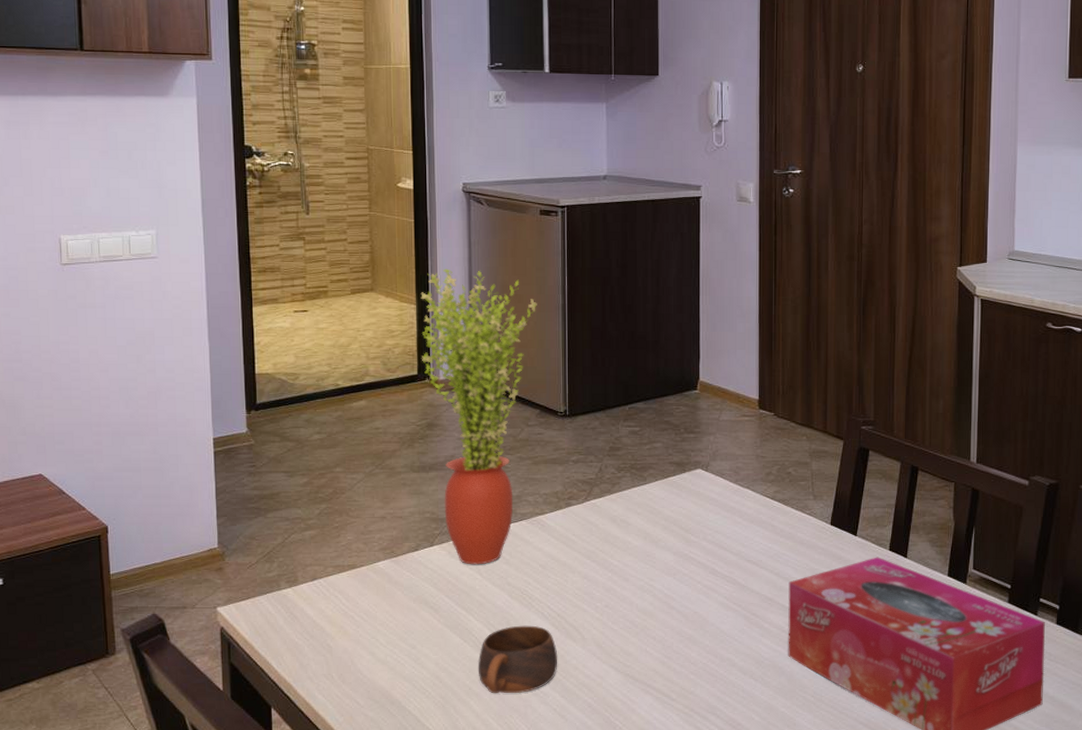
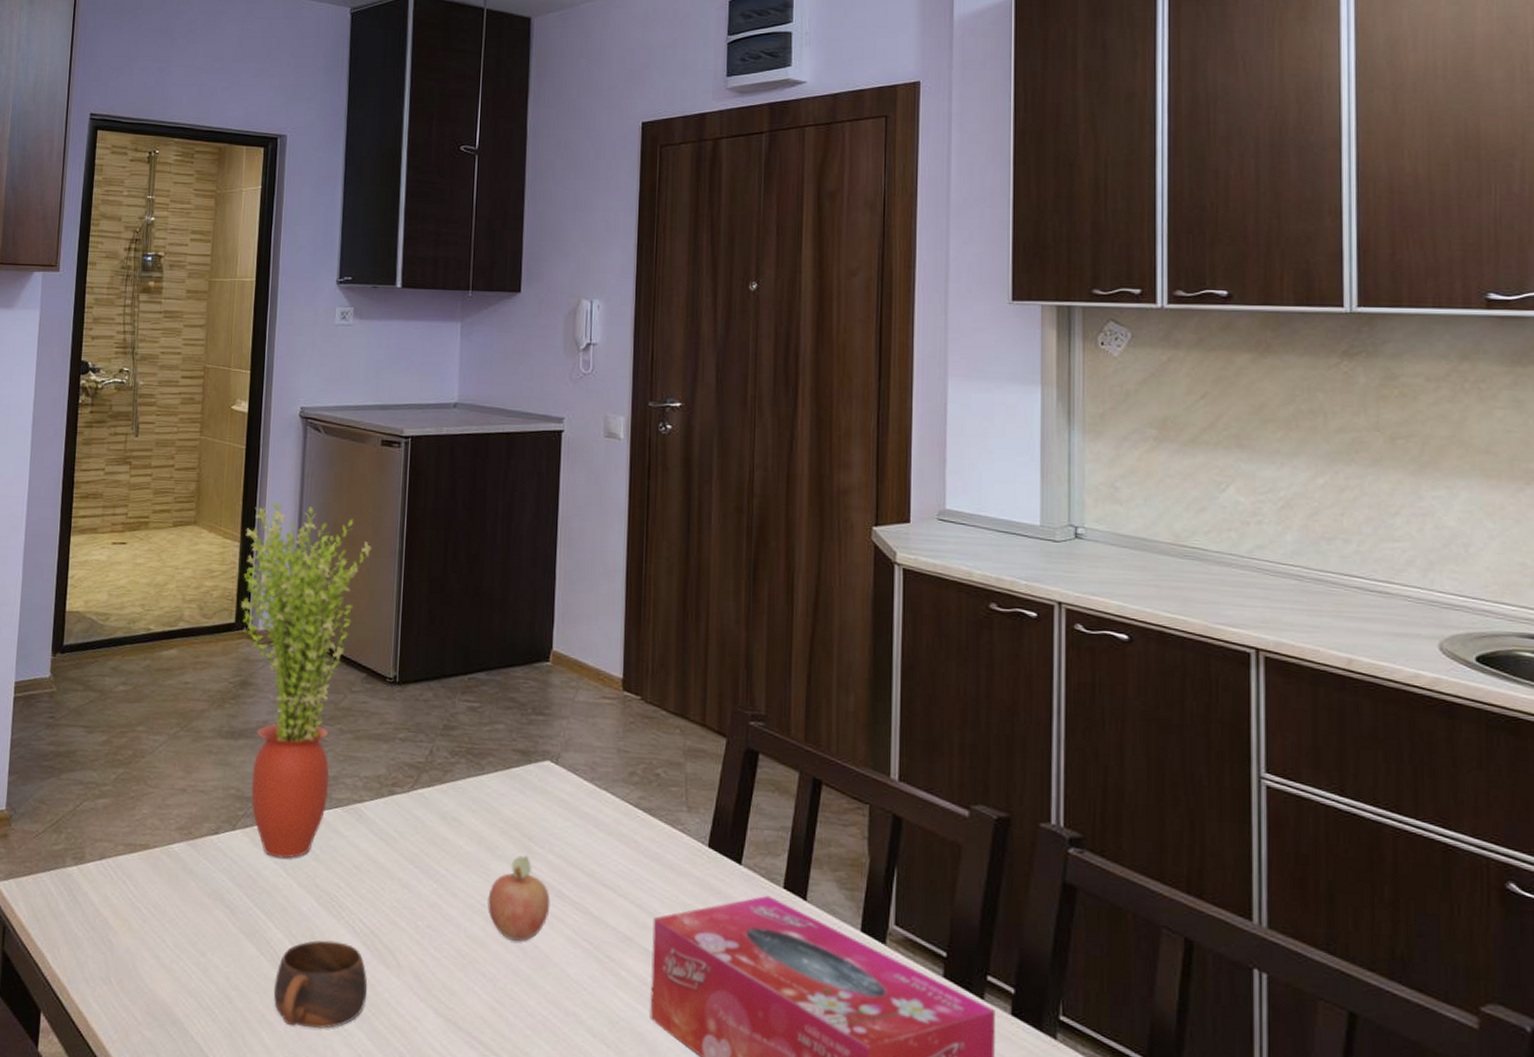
fruit: none [655,544,706,610] -> present [488,855,550,941]

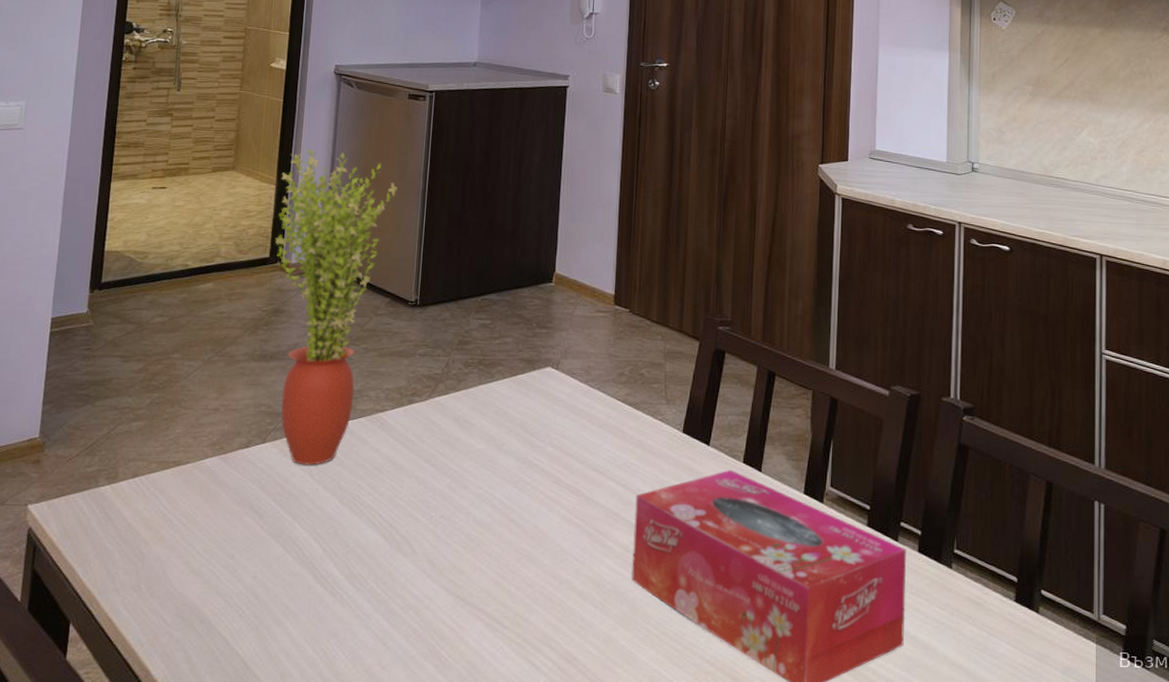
cup: present [273,940,368,1029] -> none [298,535,386,615]
fruit: present [488,855,550,941] -> none [494,449,549,523]

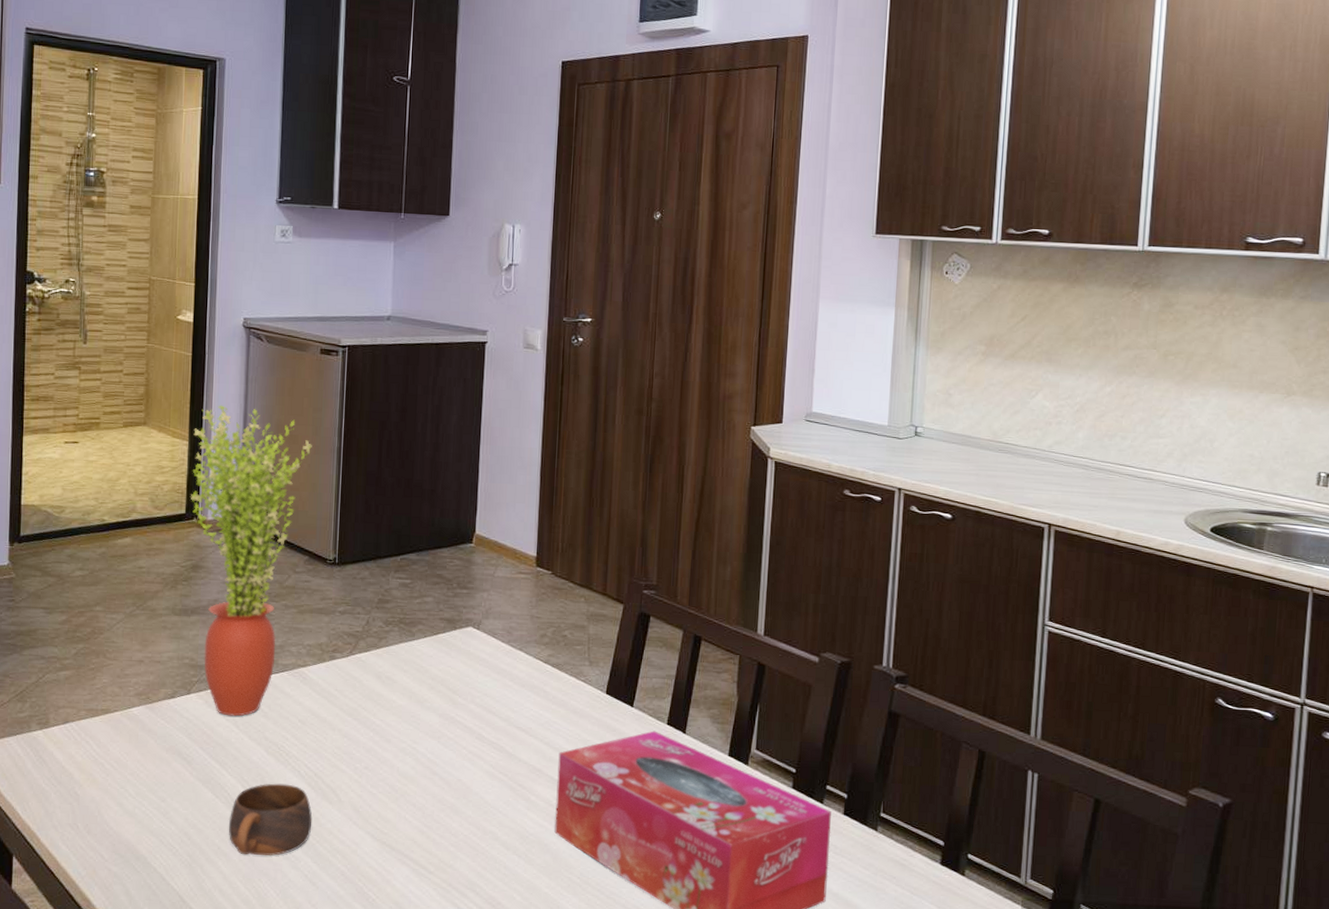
cup: none [298,535,386,615] -> present [228,783,313,856]

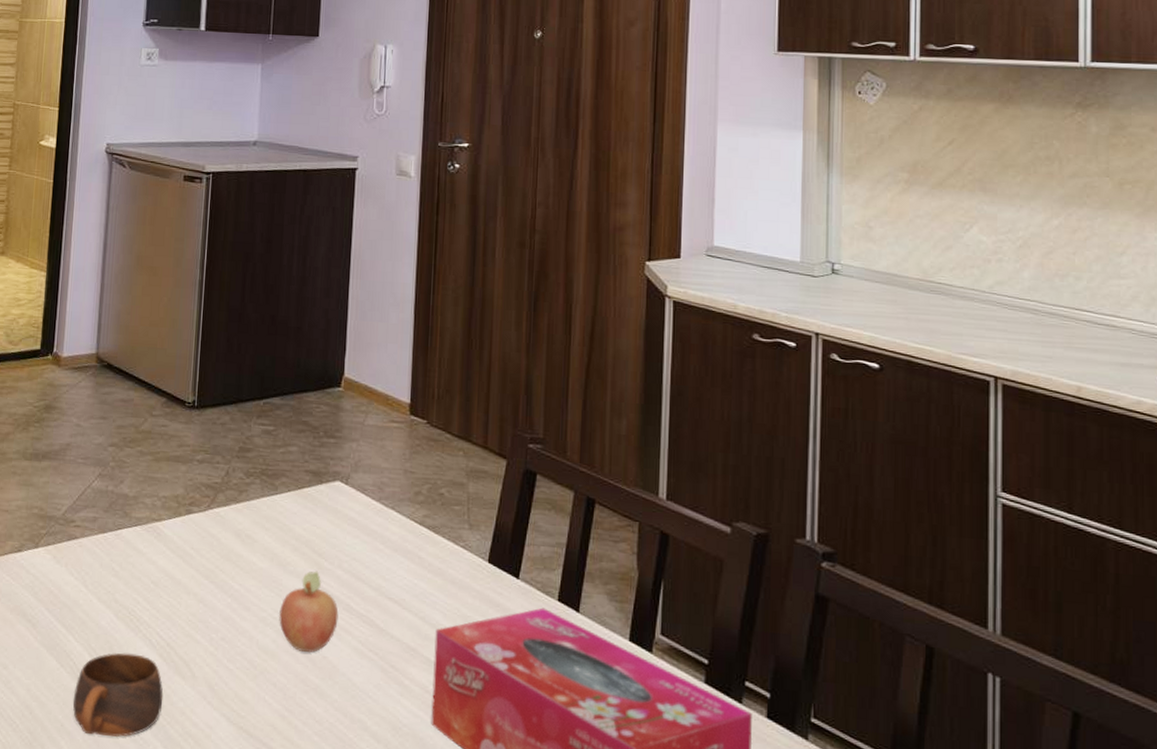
potted plant: present [191,405,312,717] -> none [46,234,173,575]
fruit: none [417,706,472,776] -> present [279,571,339,652]

